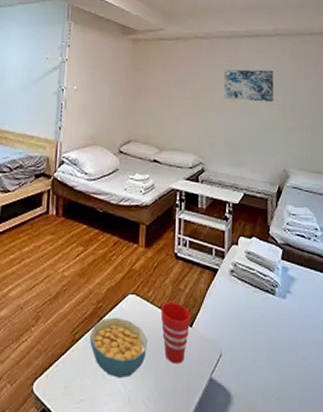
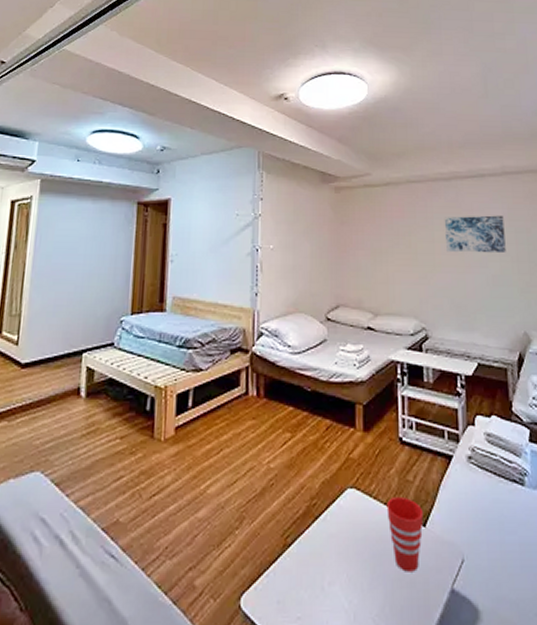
cereal bowl: present [90,317,147,378] -> none [304,516,373,590]

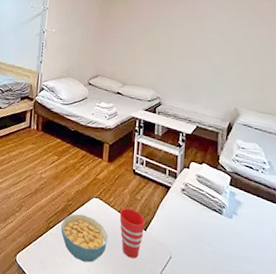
cereal bowl: none [304,516,373,590] -> present [61,214,108,263]
wall art: present [444,215,506,254] -> none [180,20,228,50]

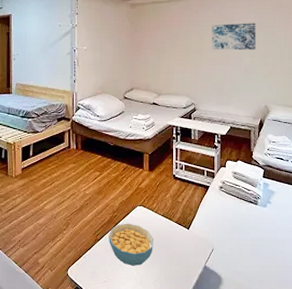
cup: present [119,208,146,259] -> none [163,211,188,256]
wall art: none [180,20,228,50] -> present [211,23,256,51]

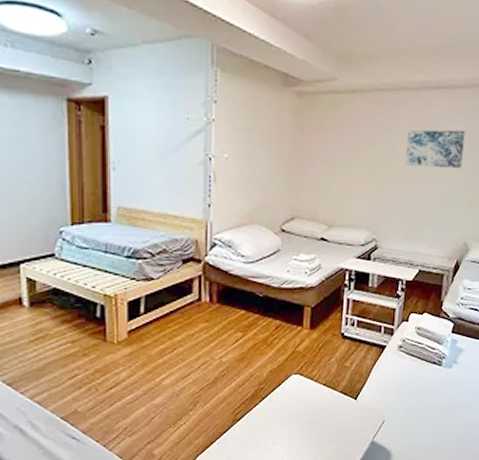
cereal bowl: present [109,223,153,266] -> none [252,396,311,449]

